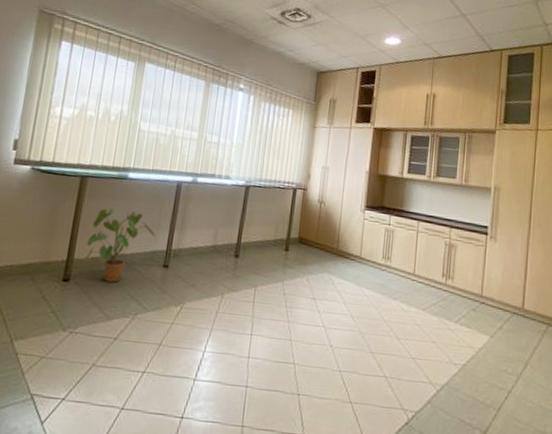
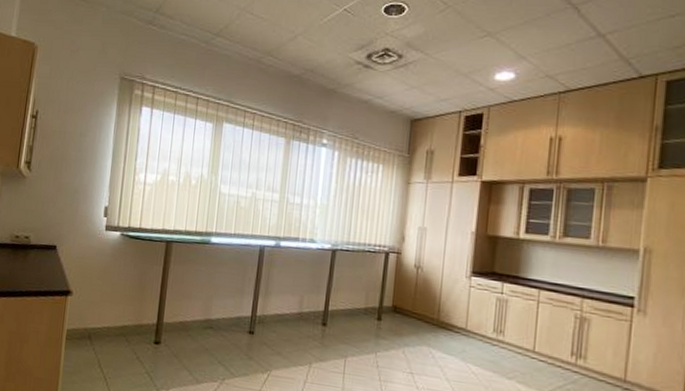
house plant: present [85,208,156,282] -> none [173,273,240,347]

